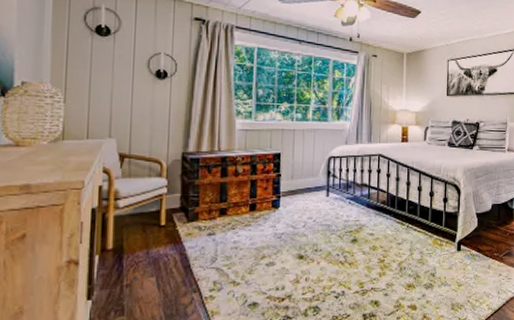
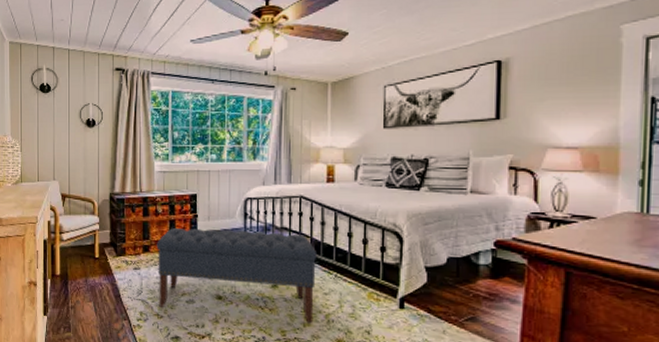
bench: none [235,189,393,273] -> present [157,228,318,323]

